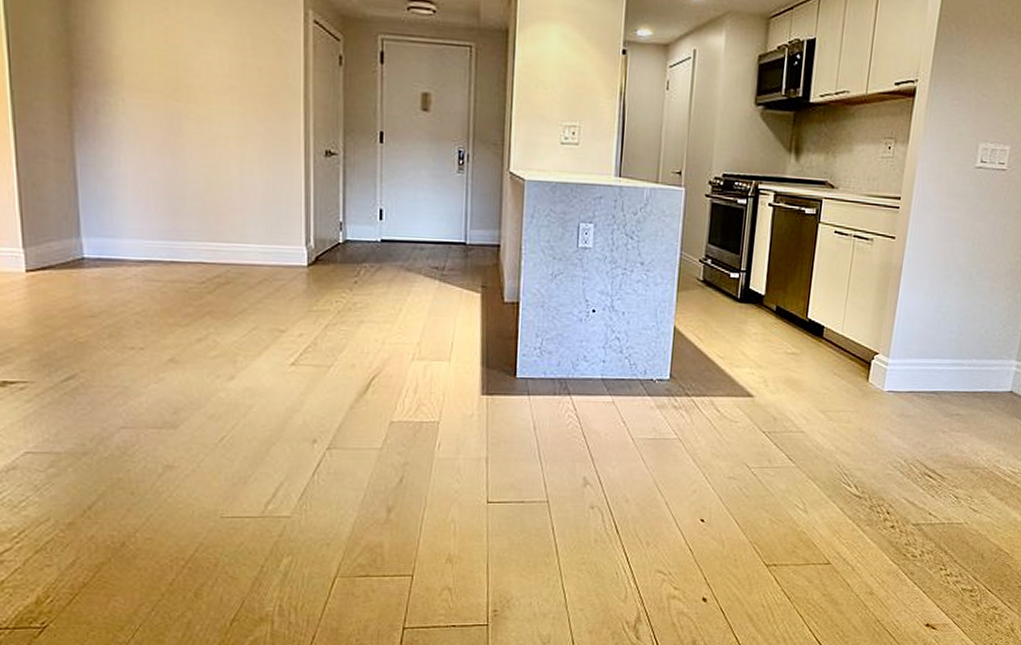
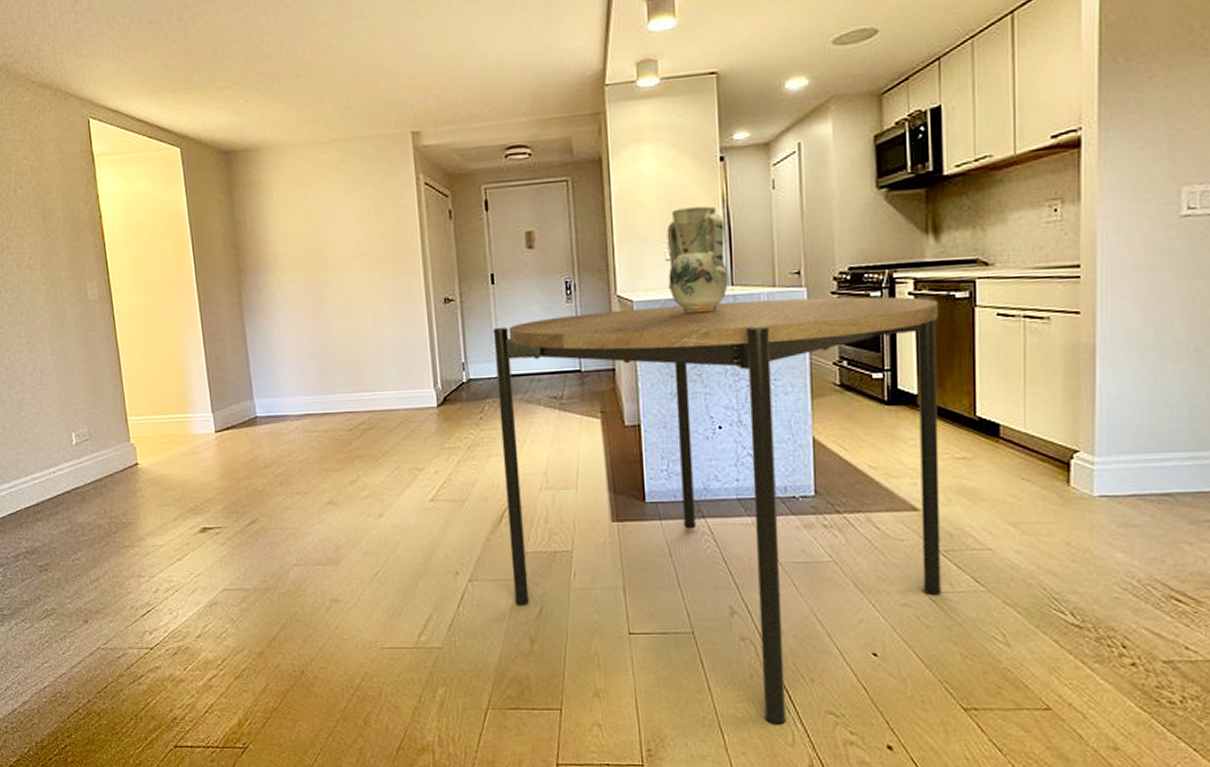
dining table: none [374,186,791,585] -> present [493,296,941,726]
vase: none [561,94,619,200] -> present [666,205,728,314]

